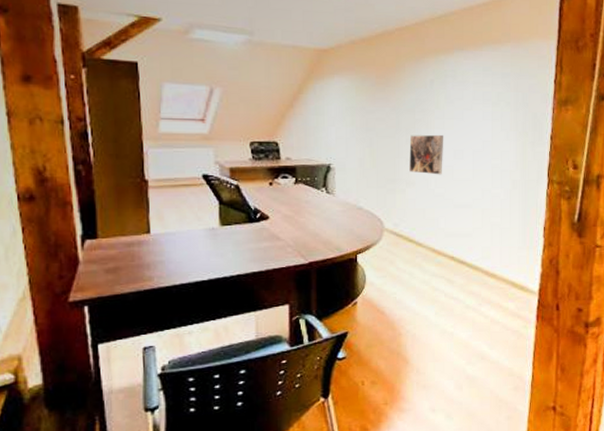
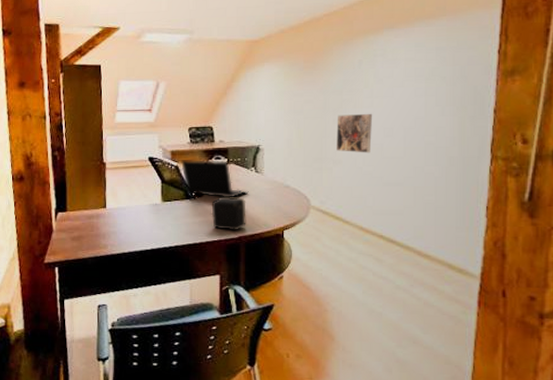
laptop: none [241,178,320,220] -> present [180,160,249,197]
speaker: none [278,219,317,256] -> present [211,196,246,230]

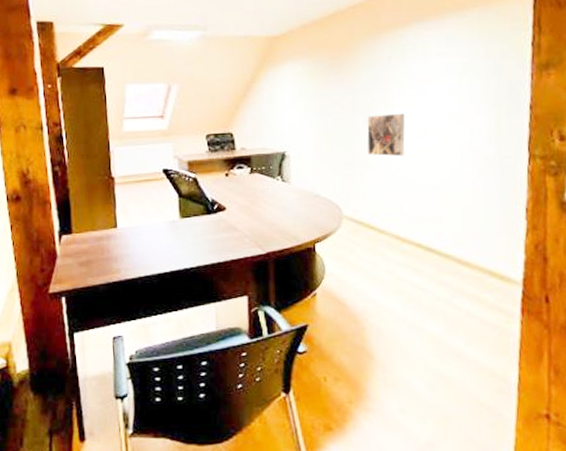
laptop: present [180,160,249,197] -> none [198,170,276,211]
speaker: present [211,196,246,230] -> none [235,208,274,246]

